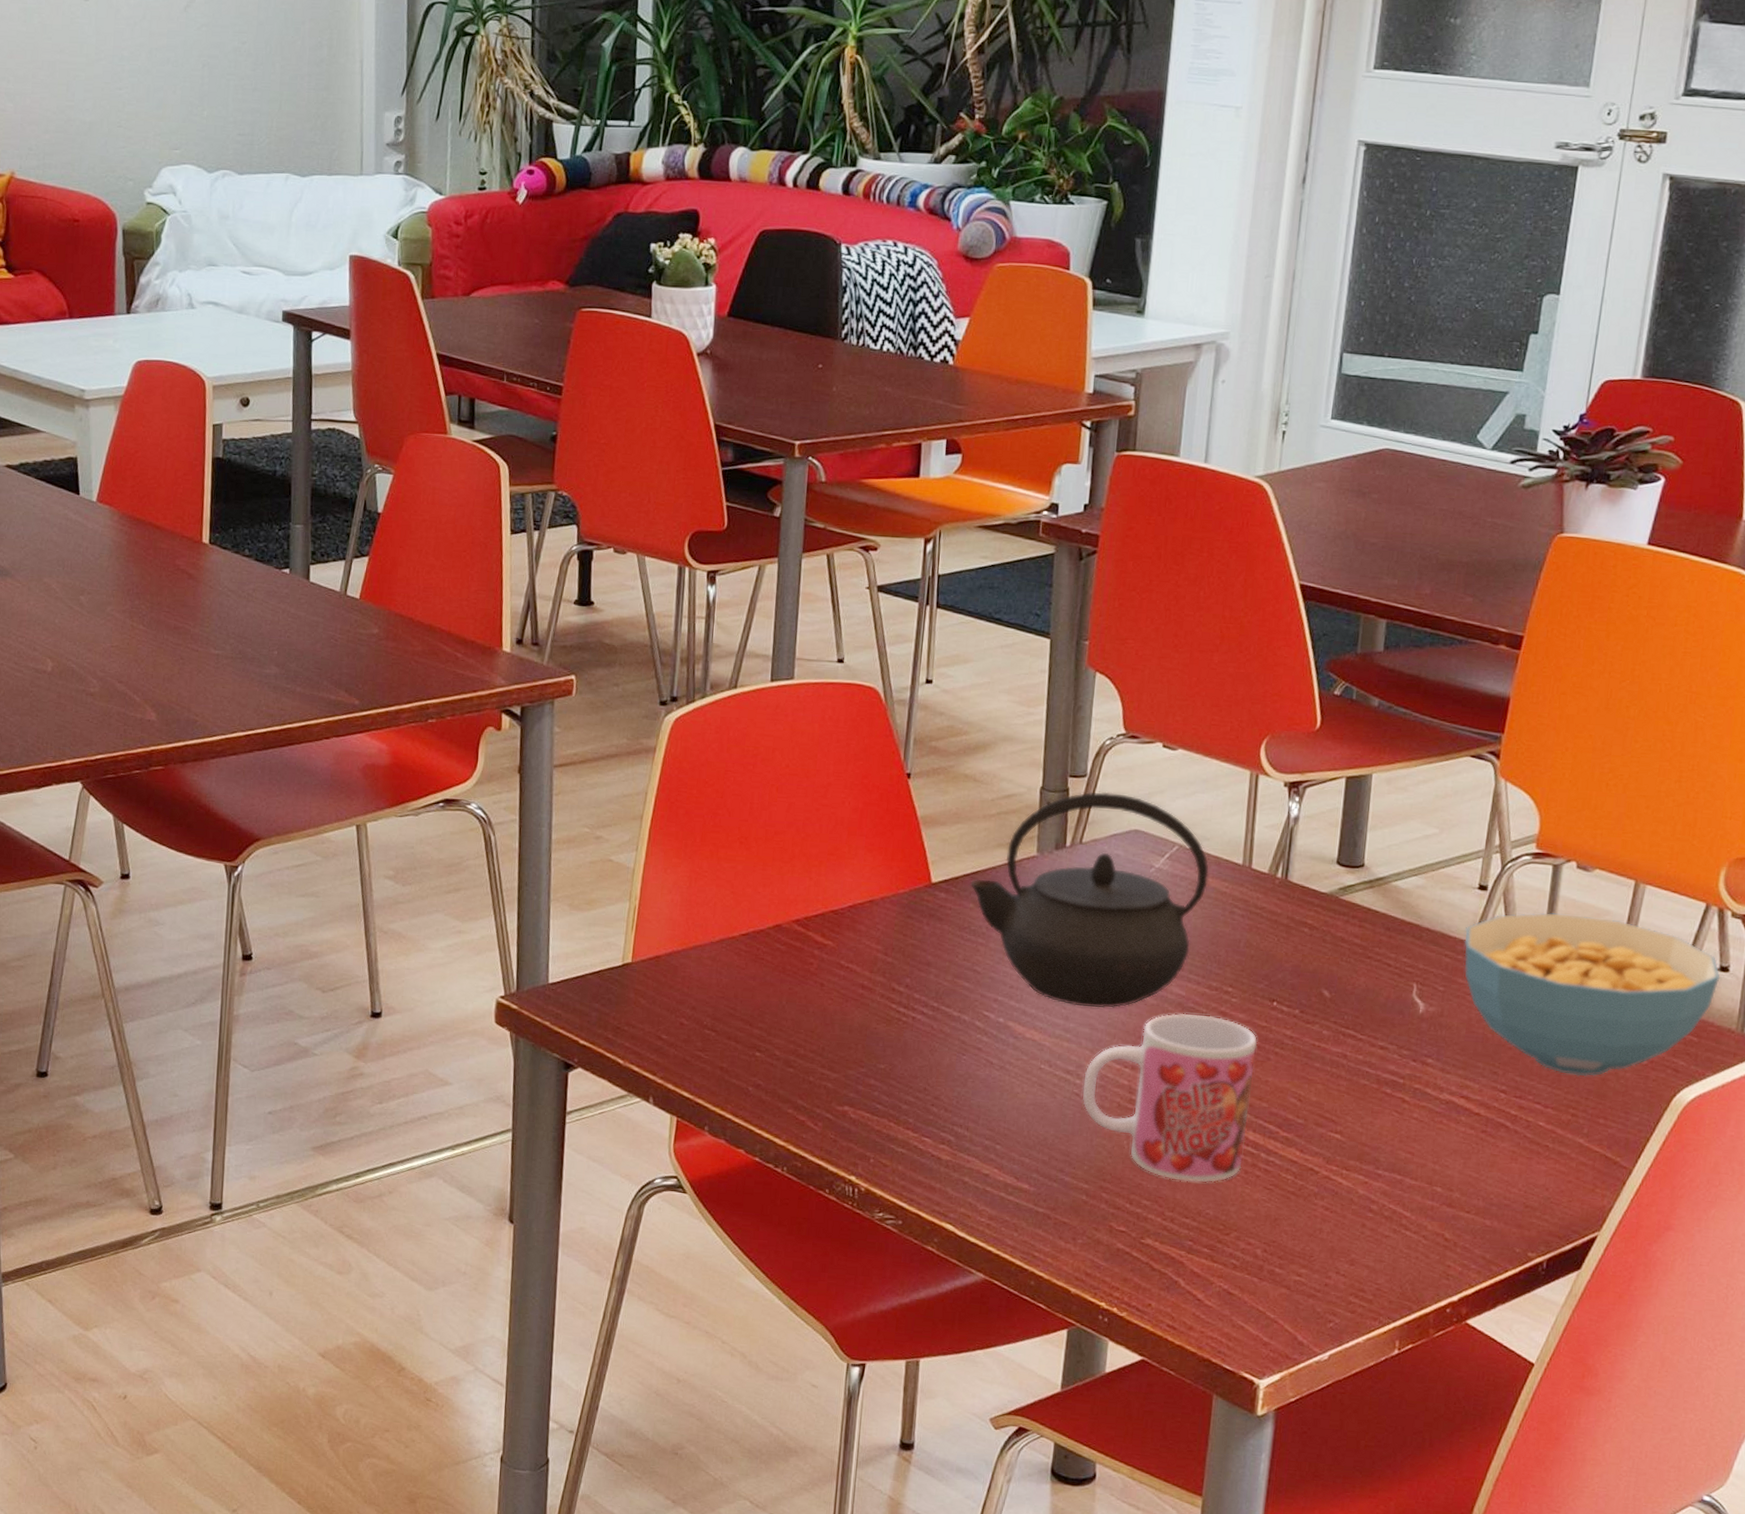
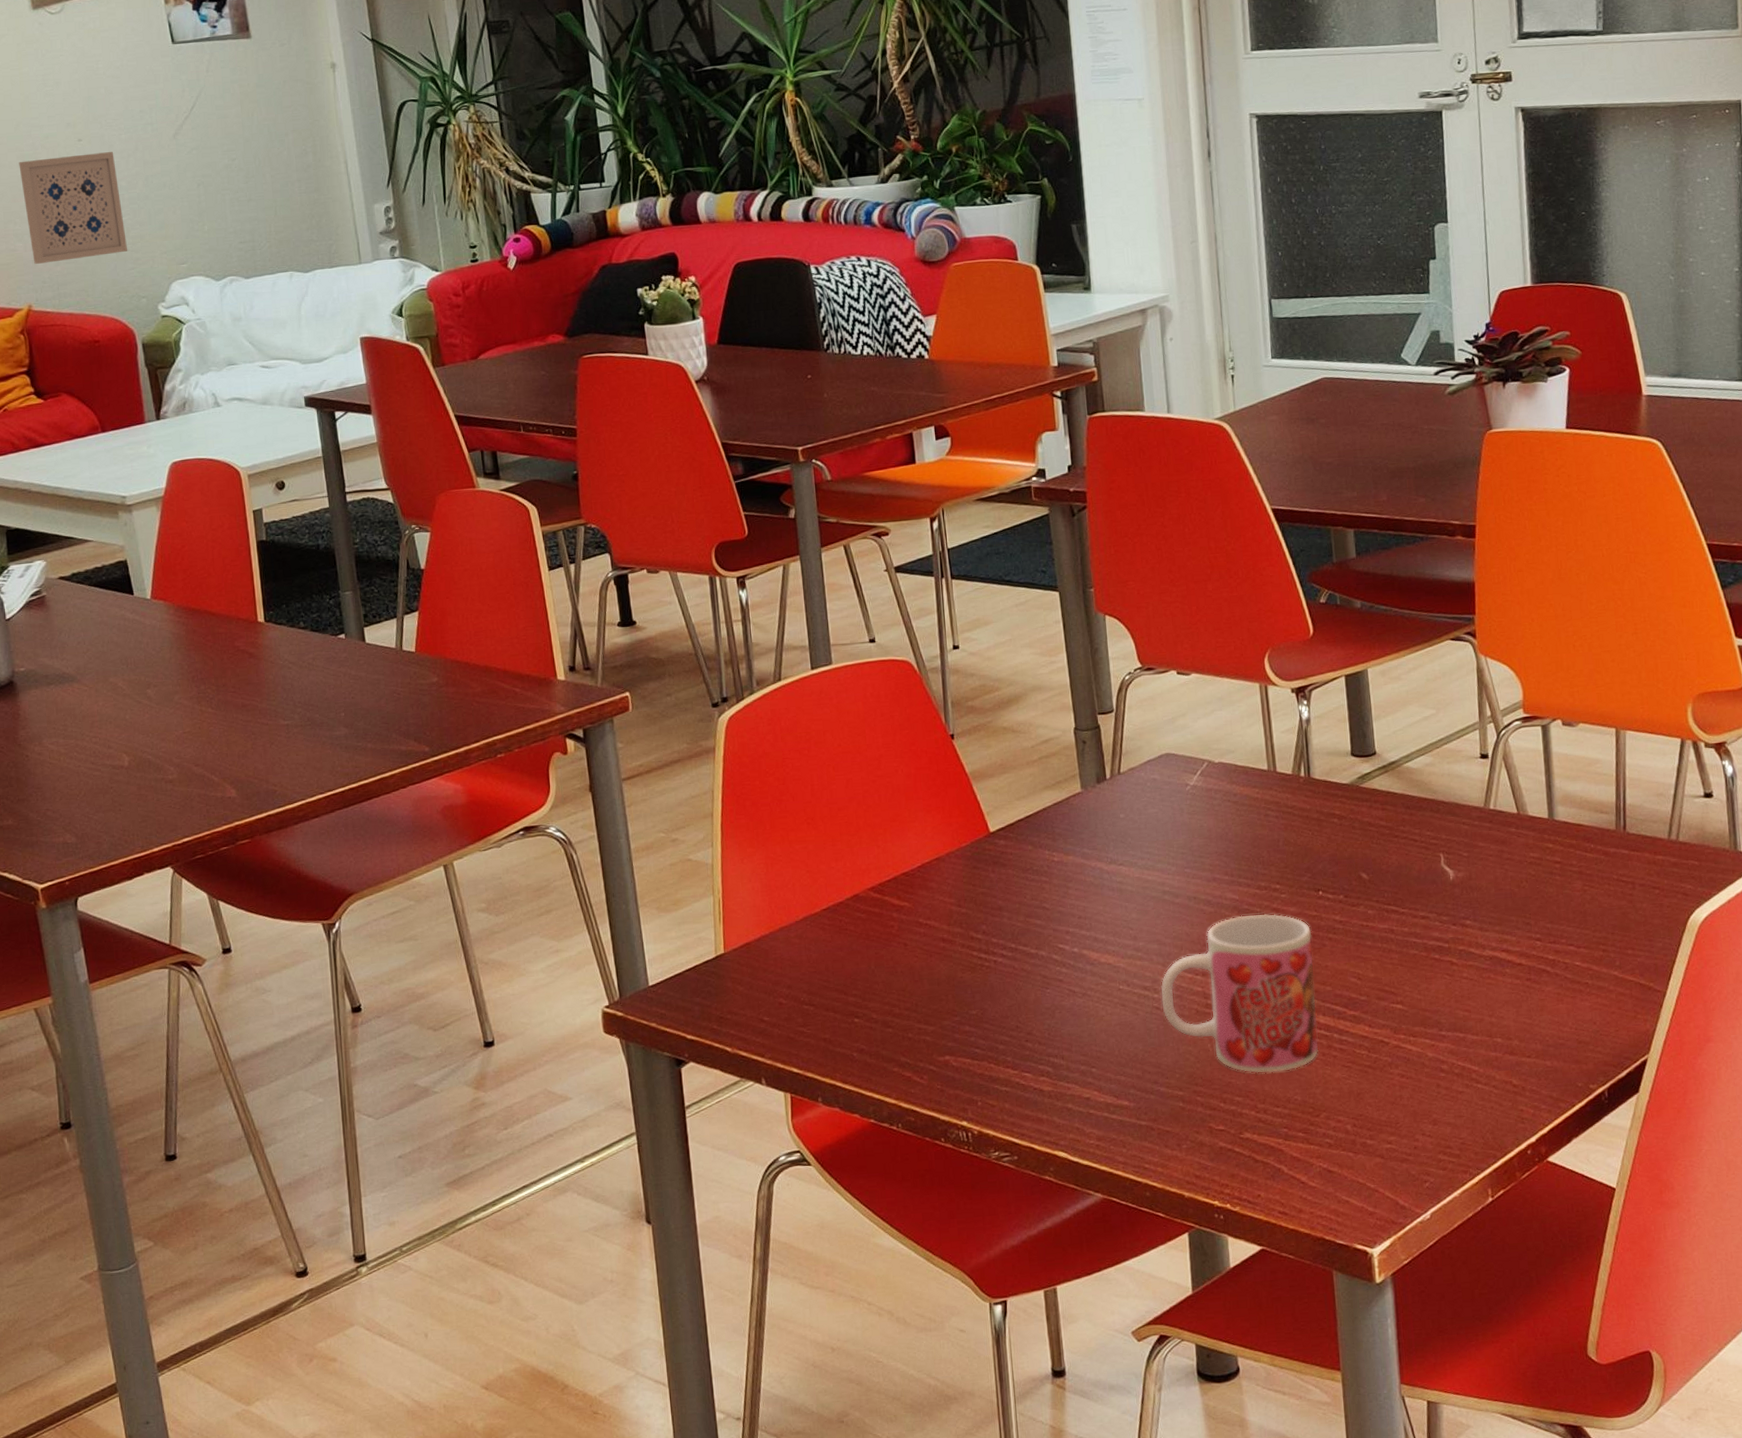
wall art: none [20,14,121,129] -> present [19,152,127,264]
kettle: present [970,791,1209,1008] -> none [1025,722,1240,926]
cereal bowl: present [1464,913,1721,1077] -> none [1476,766,1707,915]

